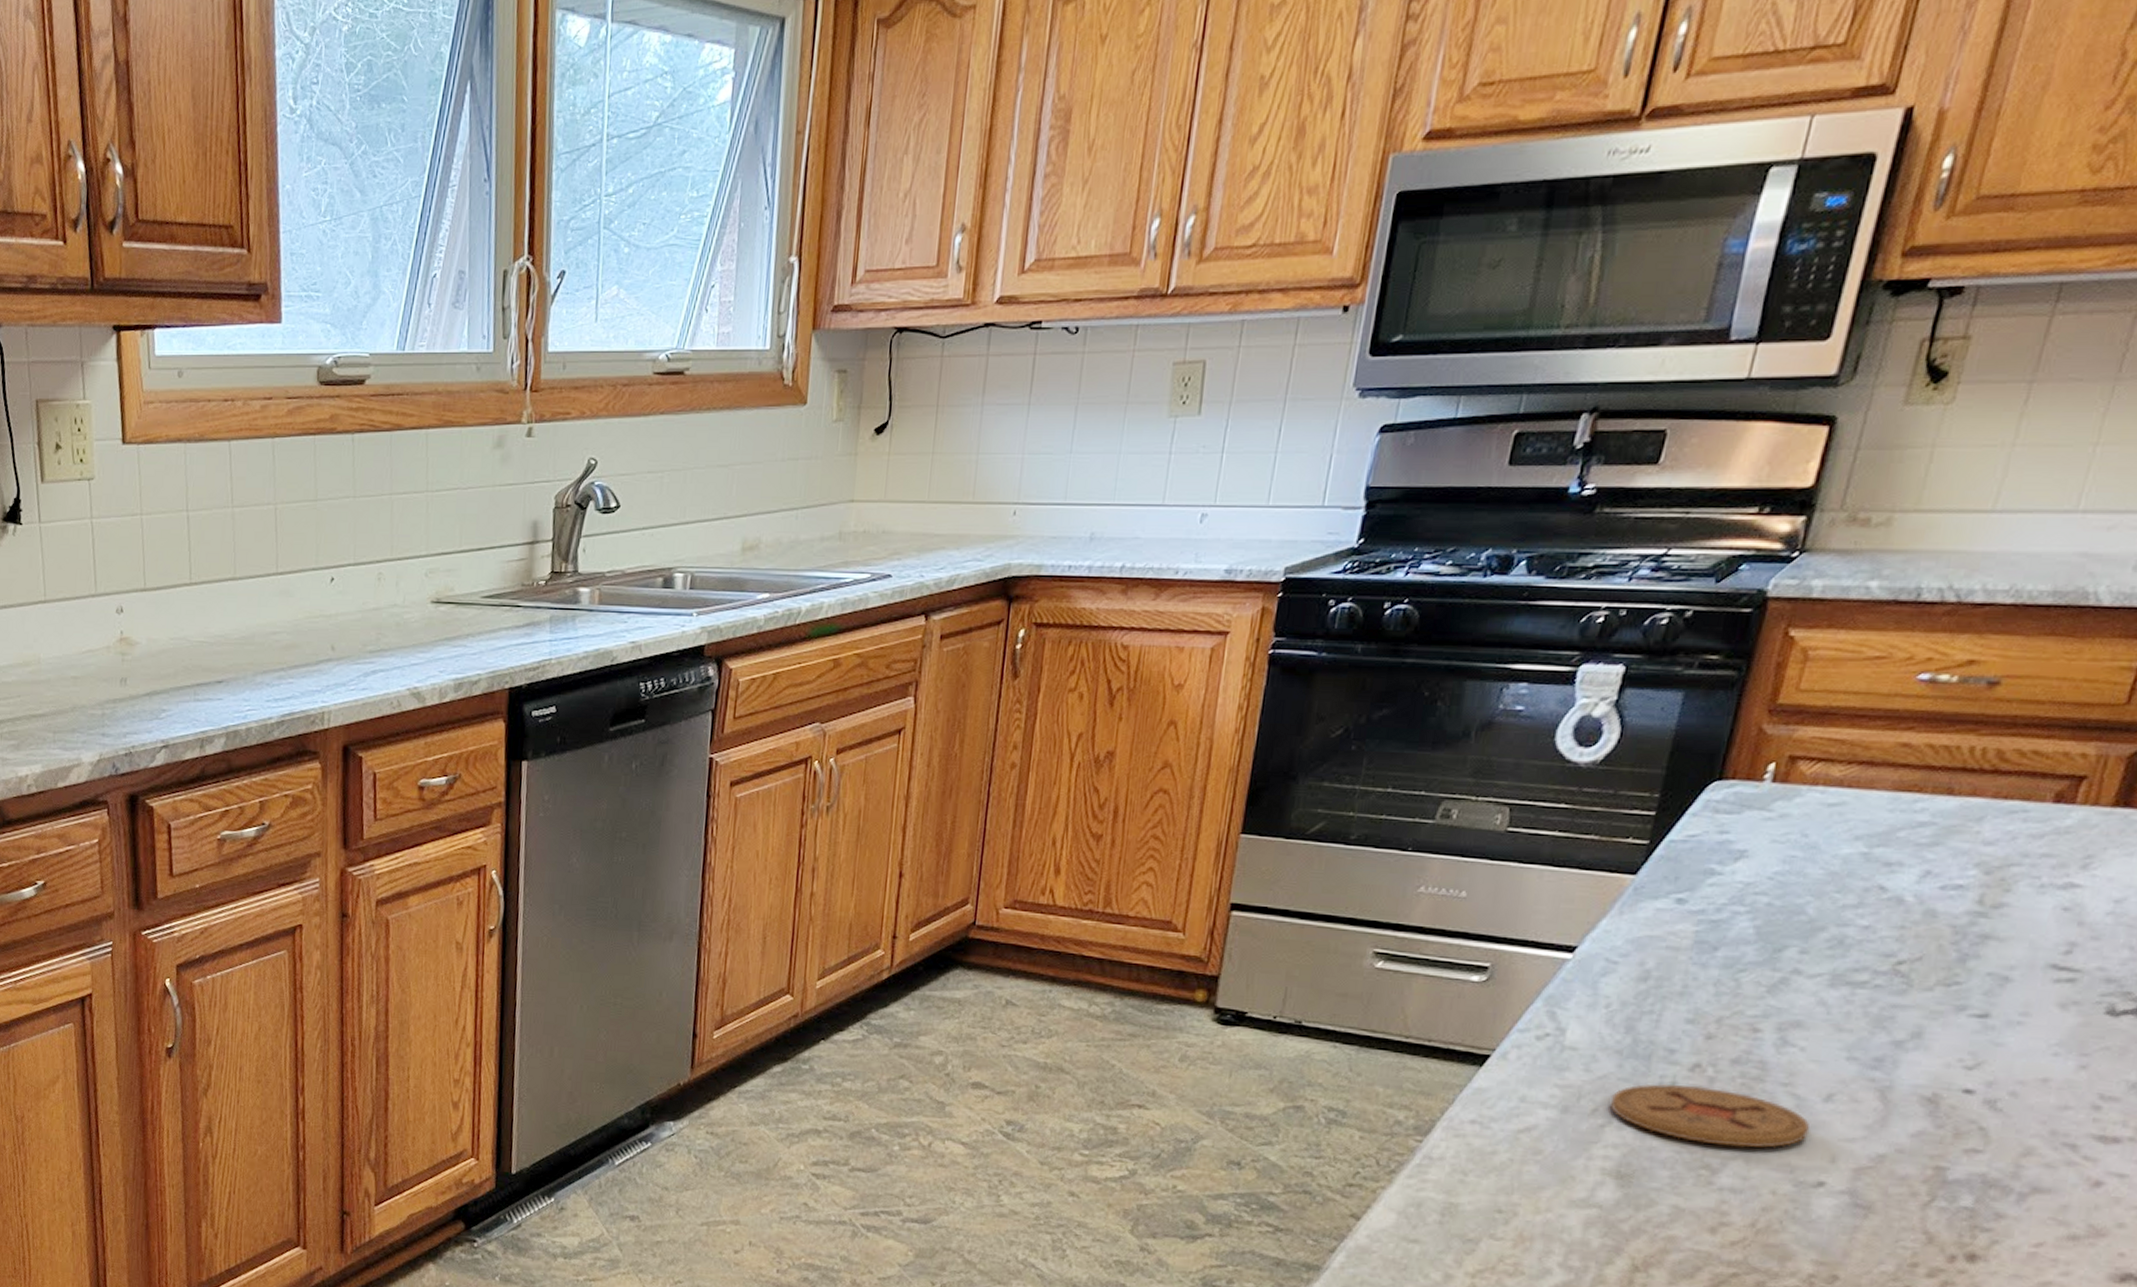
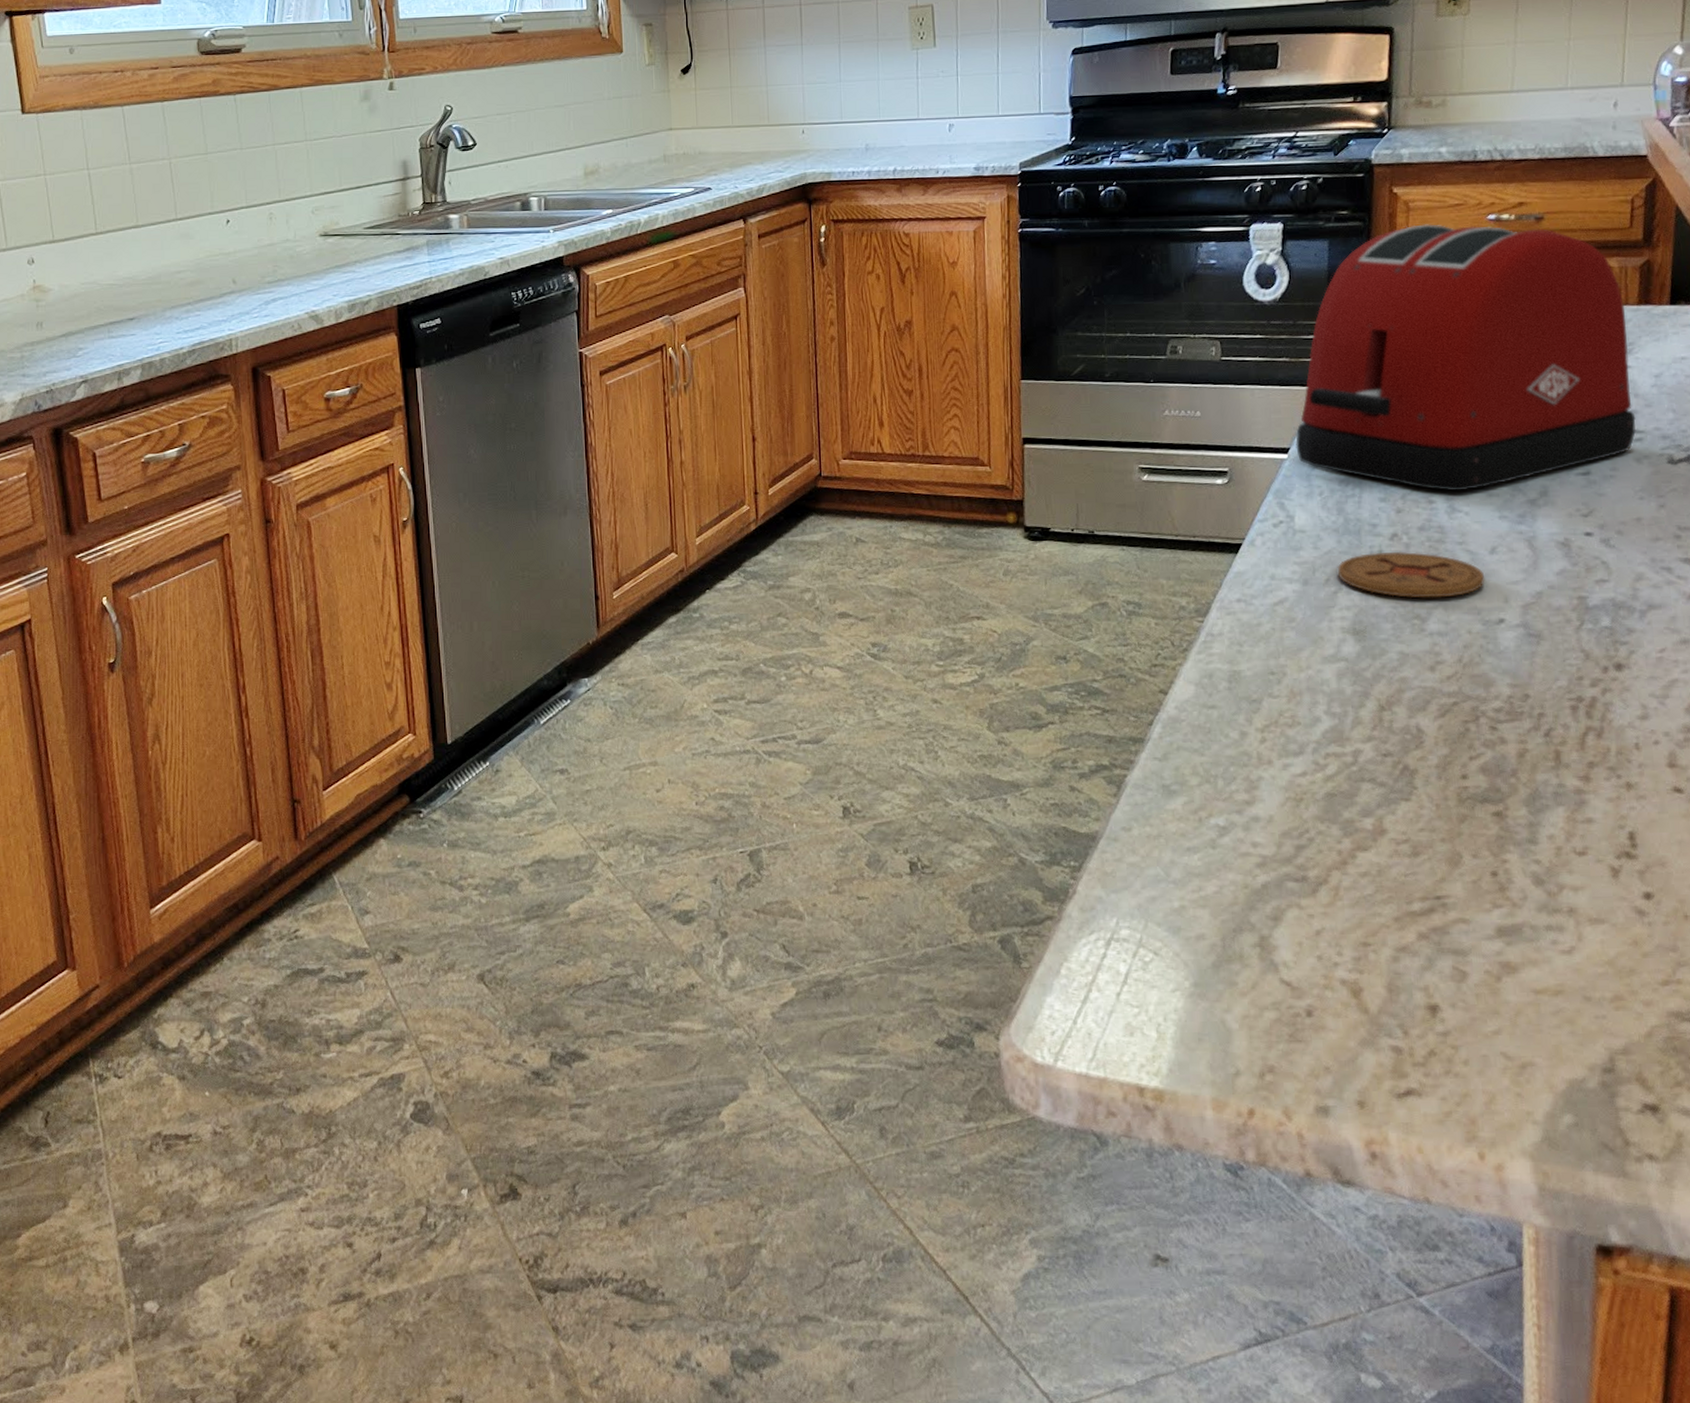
toaster: none [1585,680,2093,1021] -> present [1295,224,1636,492]

